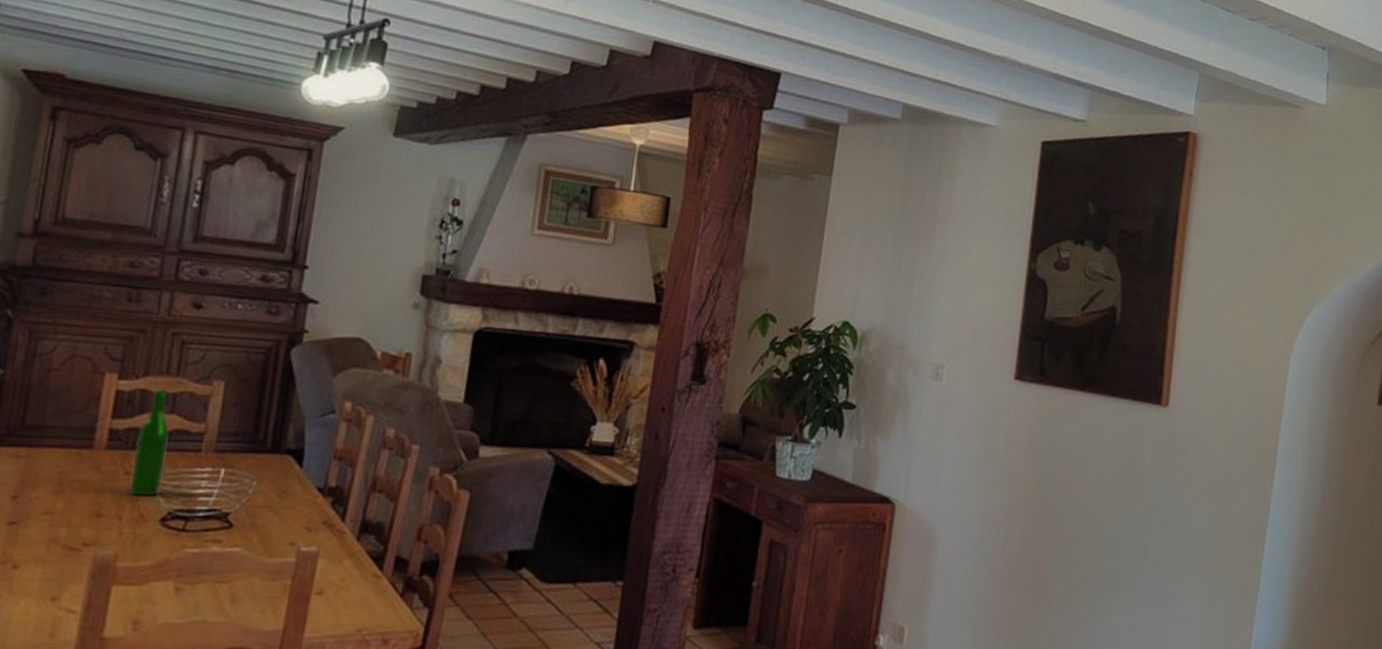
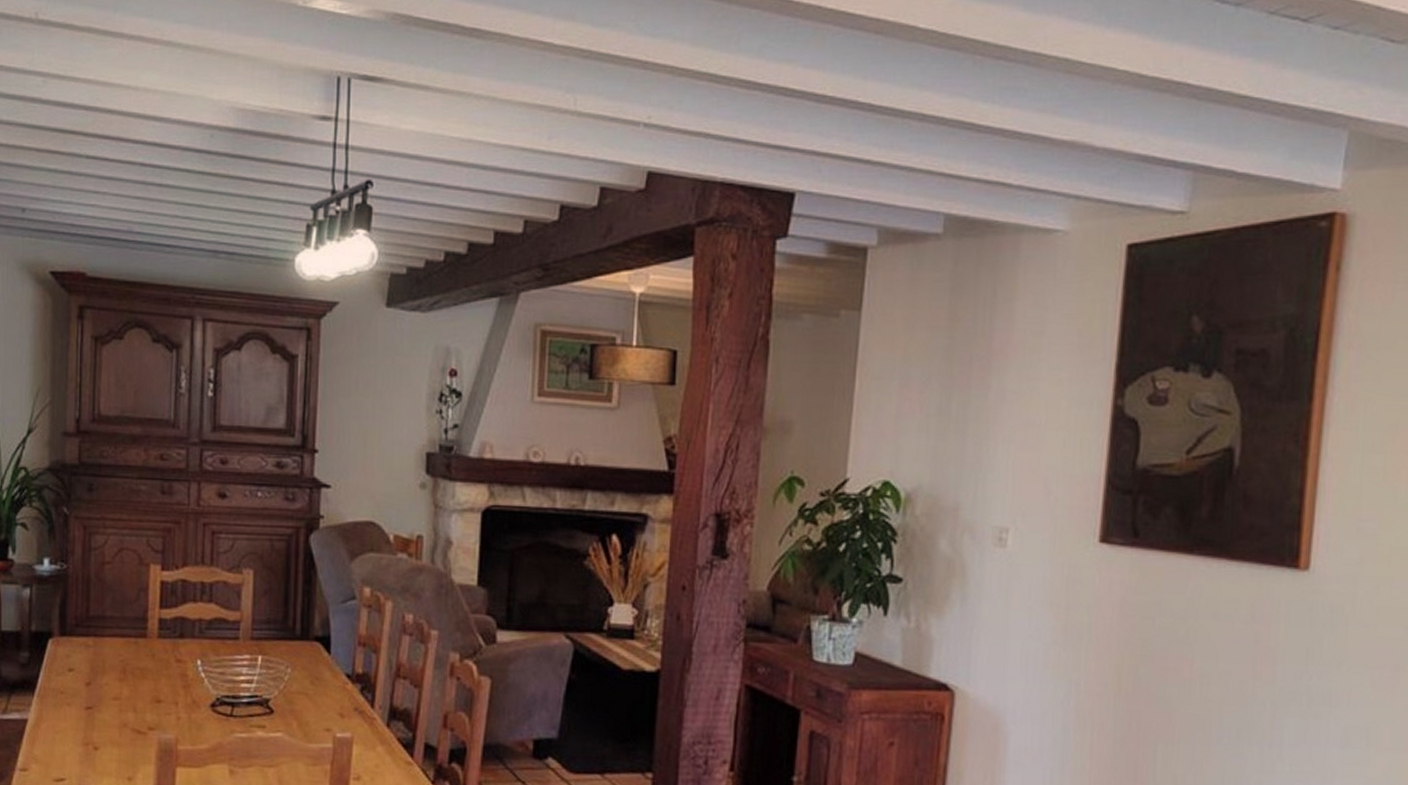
wine bottle: present [129,390,169,497] -> none [181,580,209,683]

